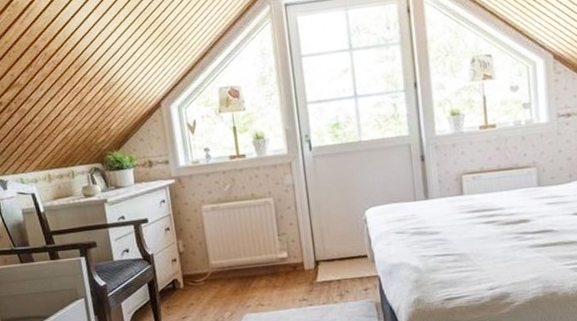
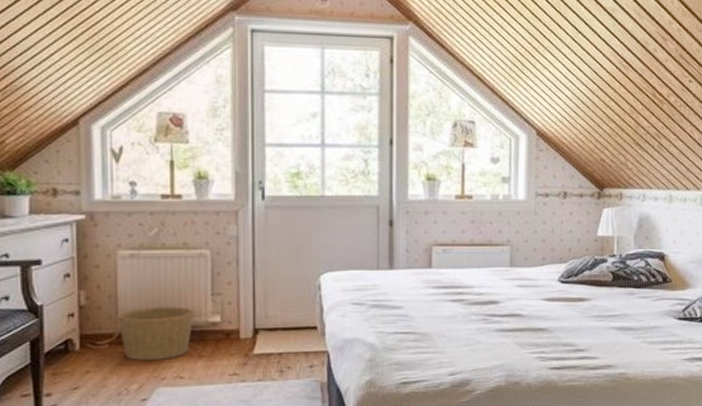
basket: none [208,247,266,293] -> present [117,306,194,361]

